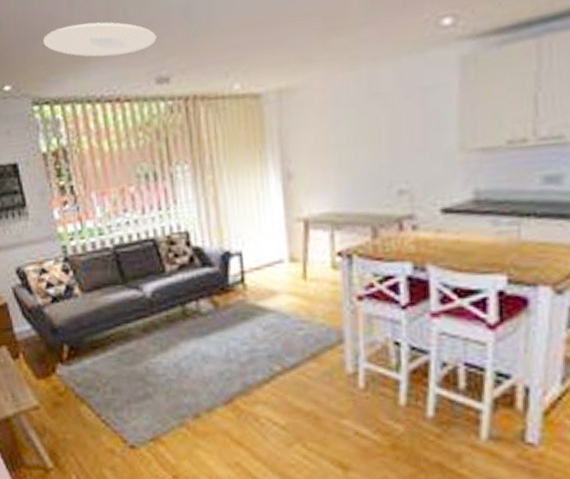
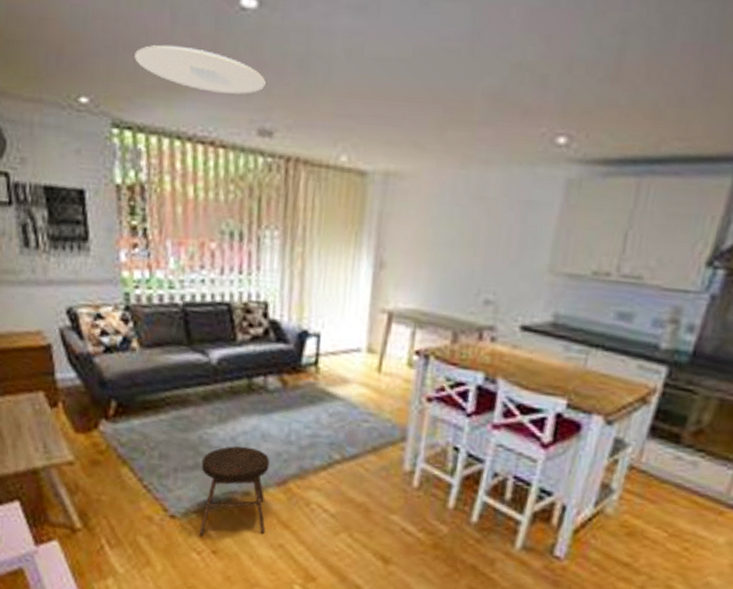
stool: none [150,370,220,462] -> present [198,446,270,535]

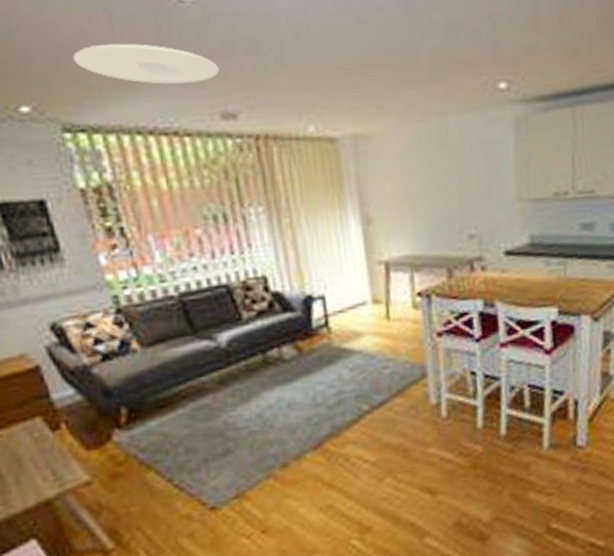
stool: present [198,446,270,535] -> none [231,419,311,519]

